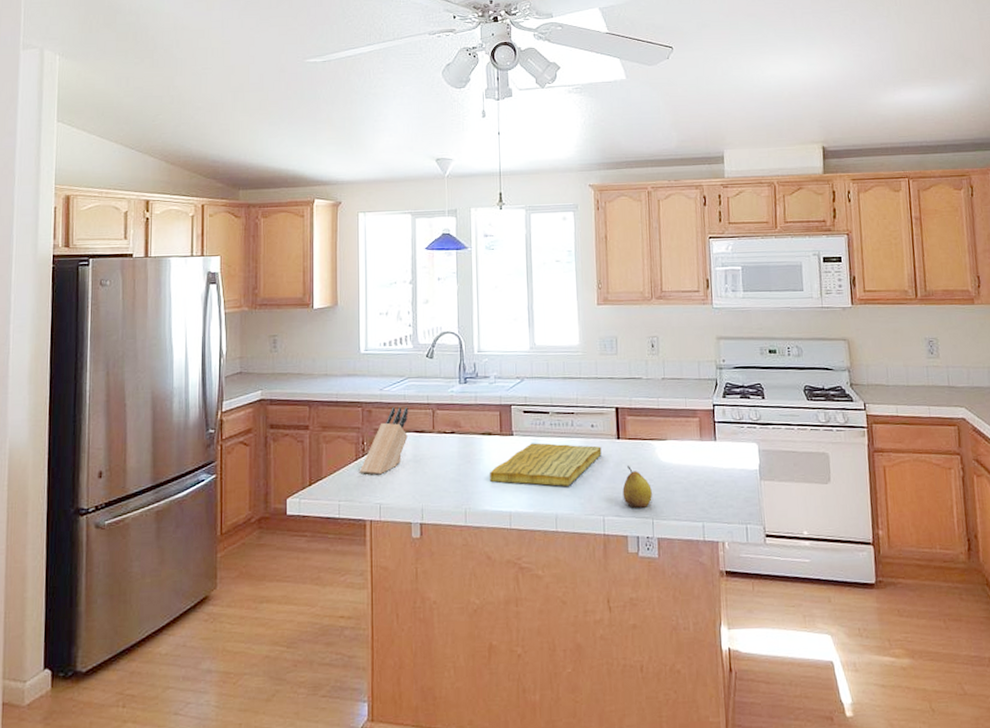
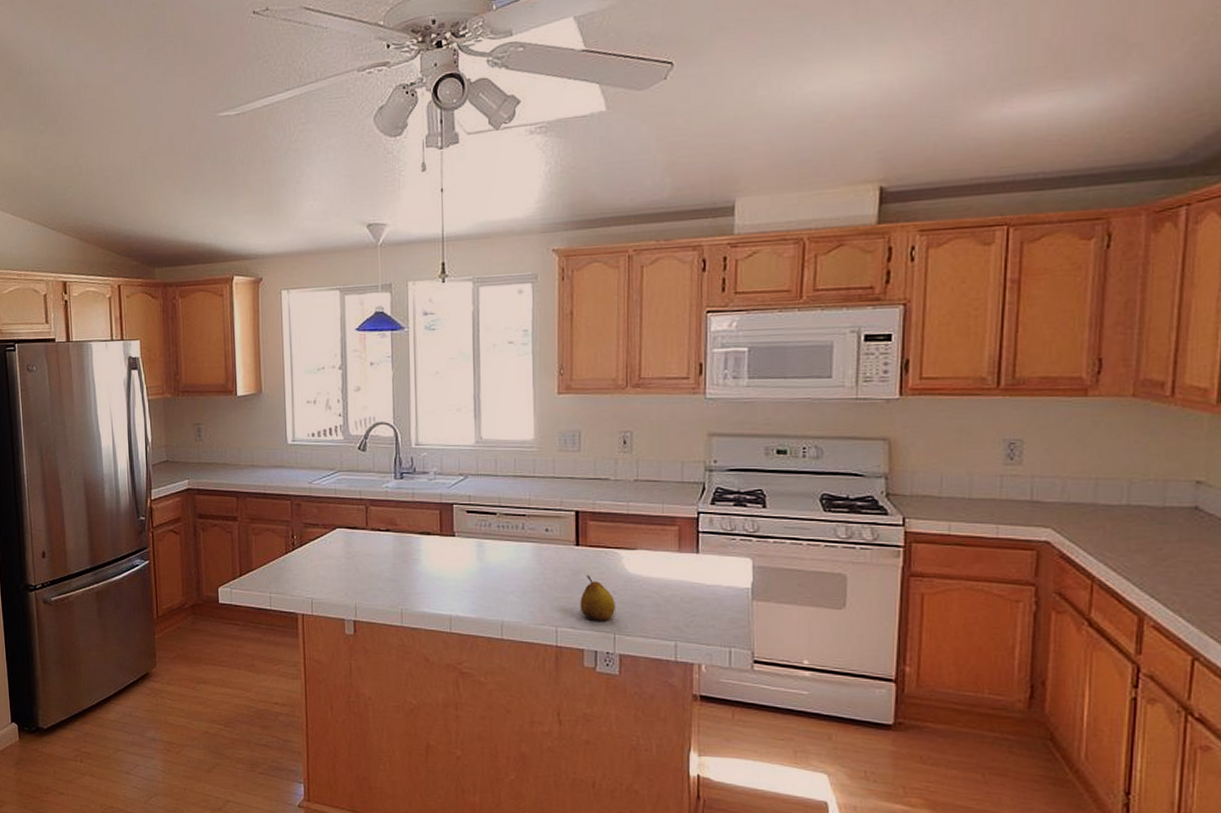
knife block: present [360,407,409,475] -> none [290,502,340,570]
cutting board: present [490,443,602,486] -> none [428,545,557,593]

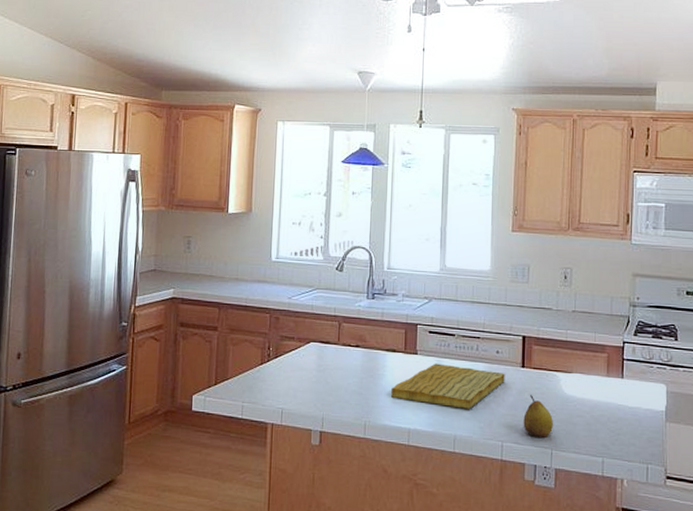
cutting board: none [428,545,557,593] -> present [391,363,505,409]

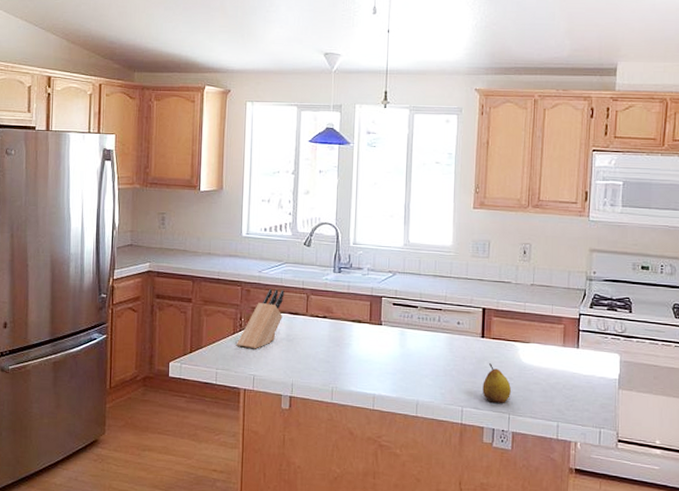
knife block: none [264,317,315,381] -> present [237,289,285,349]
cutting board: present [391,363,505,409] -> none [357,333,466,376]

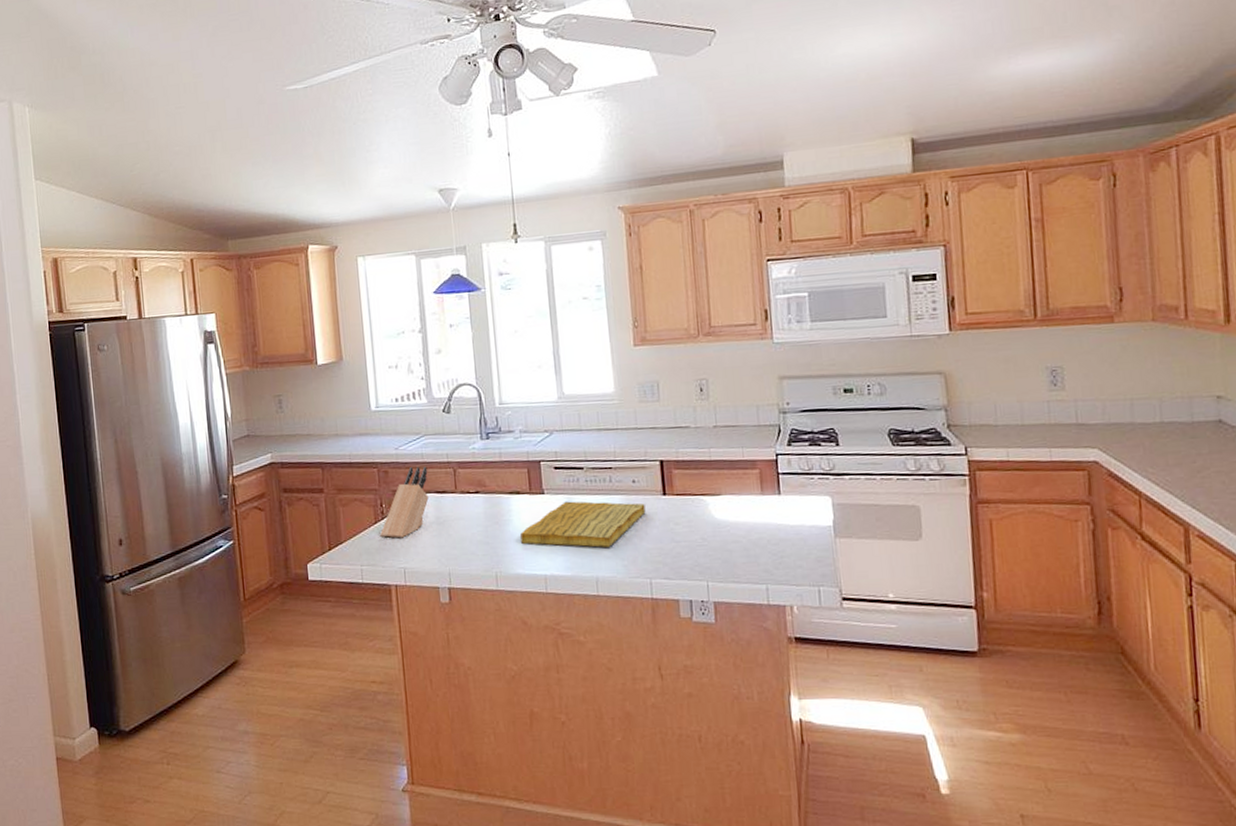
cutting board: none [357,333,466,376] -> present [520,501,646,548]
fruit: present [482,363,511,403] -> none [671,524,706,570]

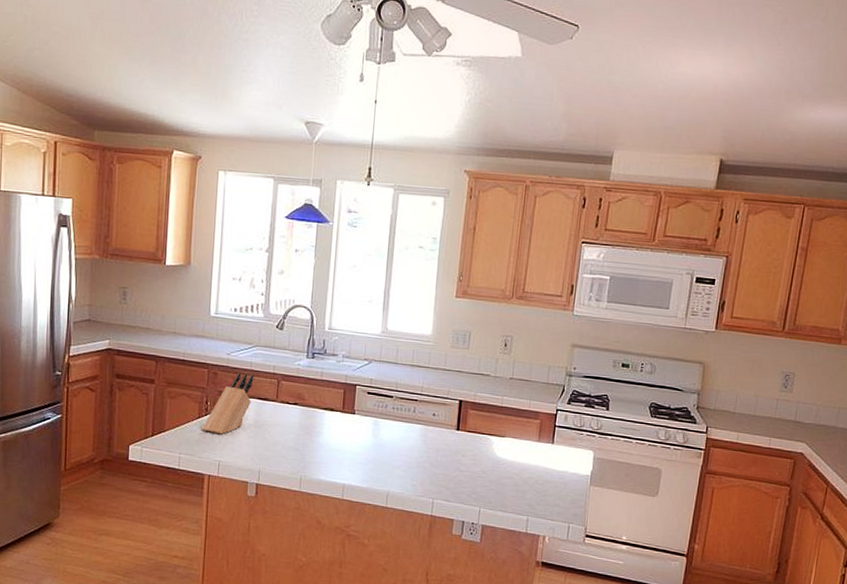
cutting board: present [520,501,646,548] -> none [327,423,440,468]

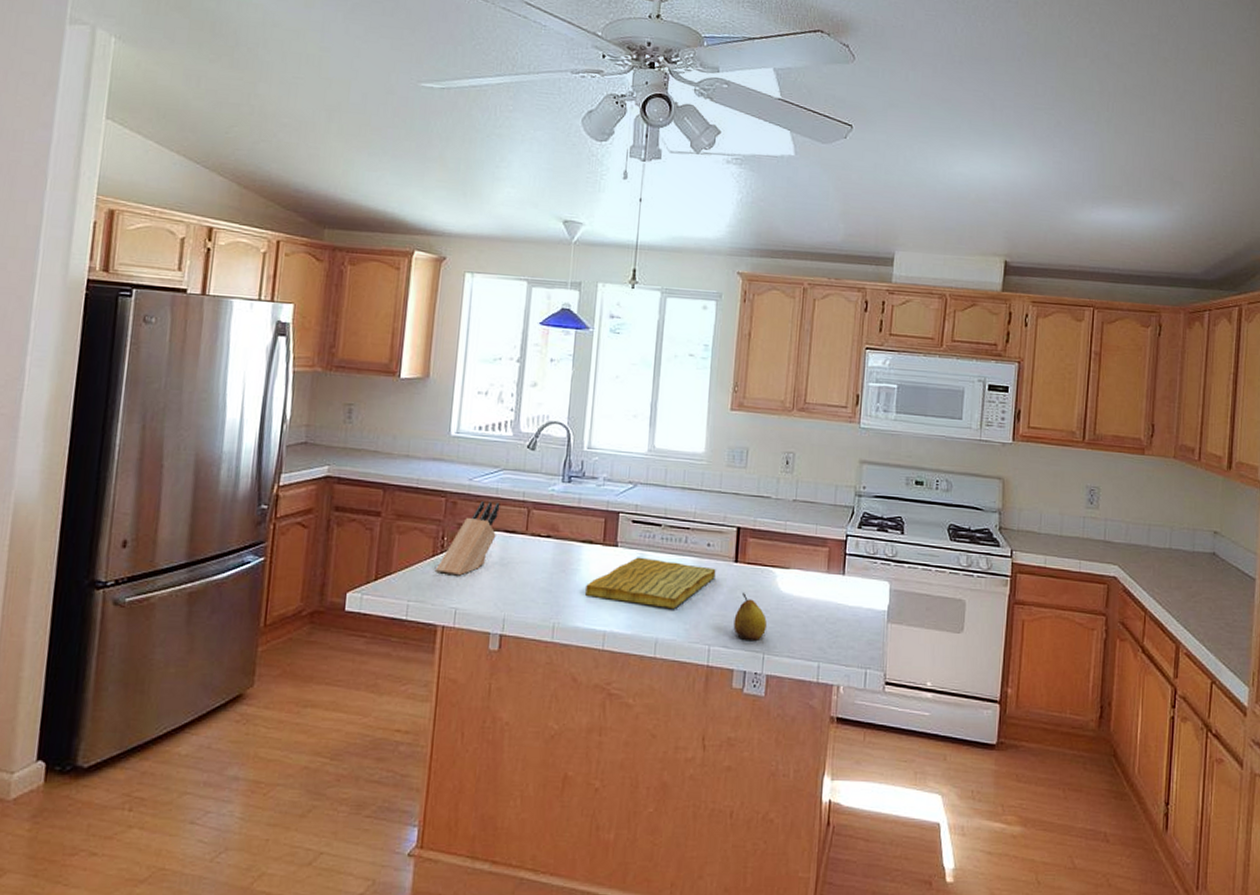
cutting board: none [327,423,440,468] -> present [585,557,716,609]
fruit: none [454,456,483,496] -> present [733,593,767,640]

